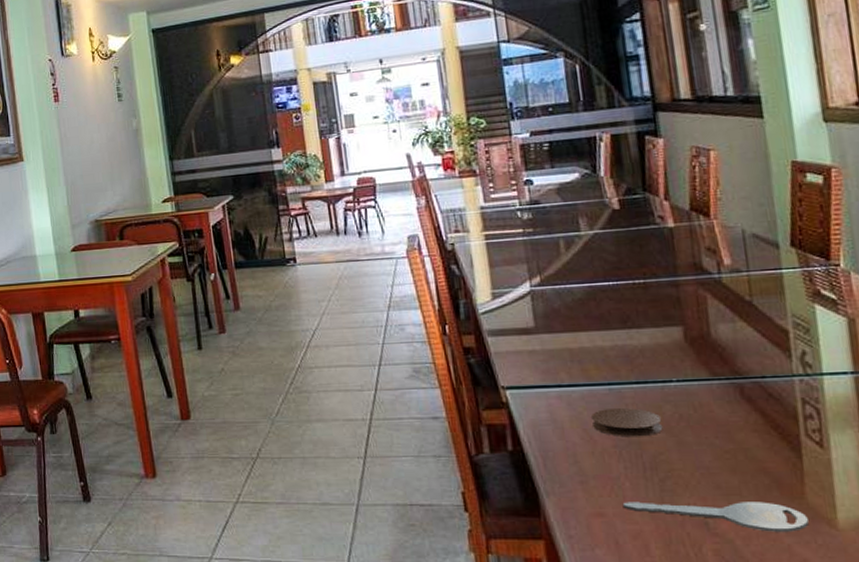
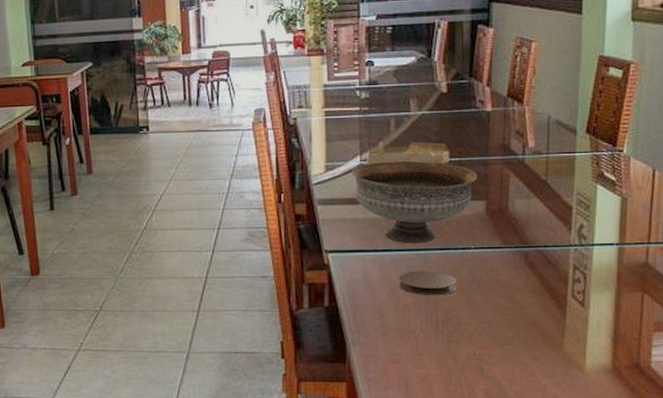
bowl: none [521,284,670,378] -> present [351,160,478,244]
house frame: none [536,263,634,290] -> present [366,142,450,164]
key: present [622,501,809,532] -> none [415,350,562,375]

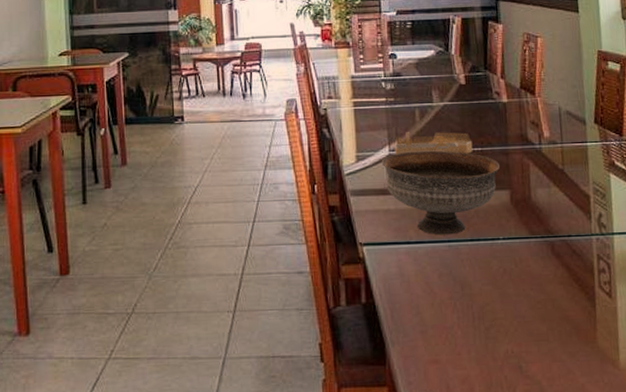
coaster: present [399,271,457,296] -> none [433,263,490,290]

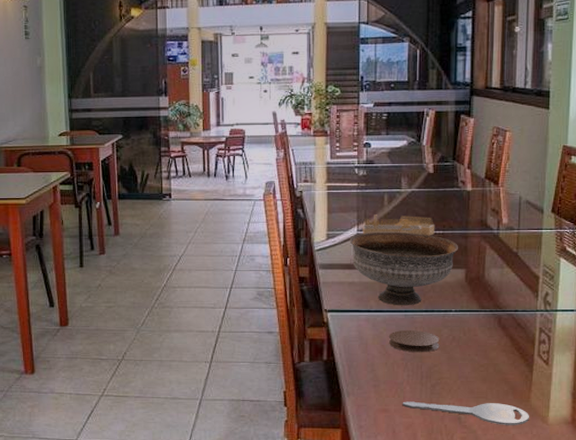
coaster: none [433,263,490,290] -> present [389,330,440,353]
key: none [454,346,598,373] -> present [402,401,529,425]

